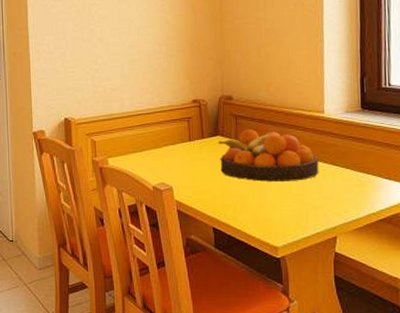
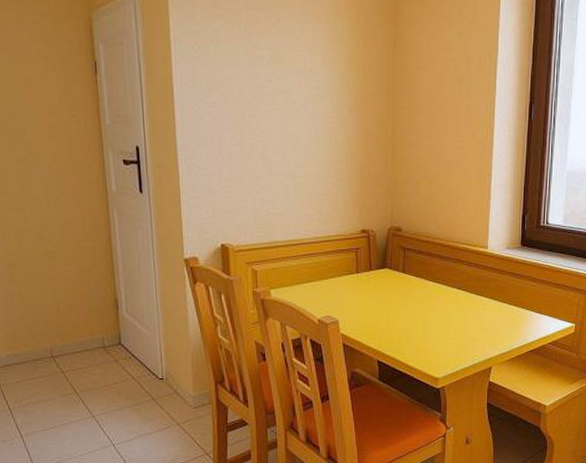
fruit bowl: present [218,129,319,183] -> none [385,262,480,316]

